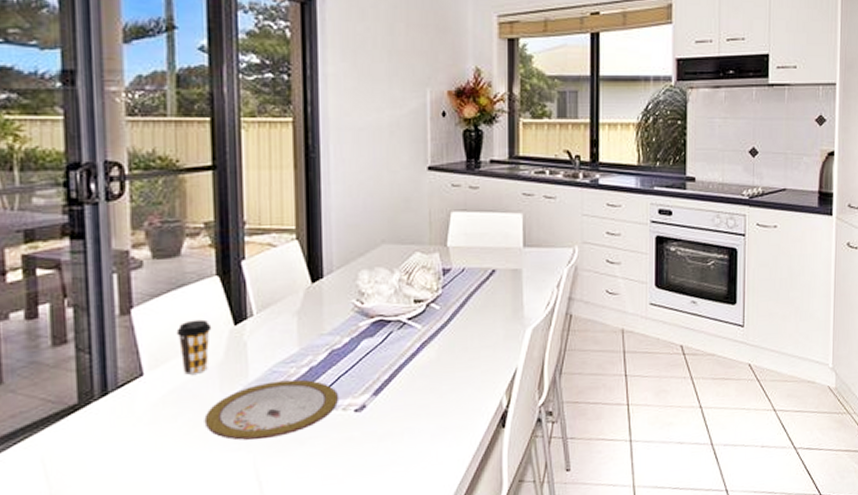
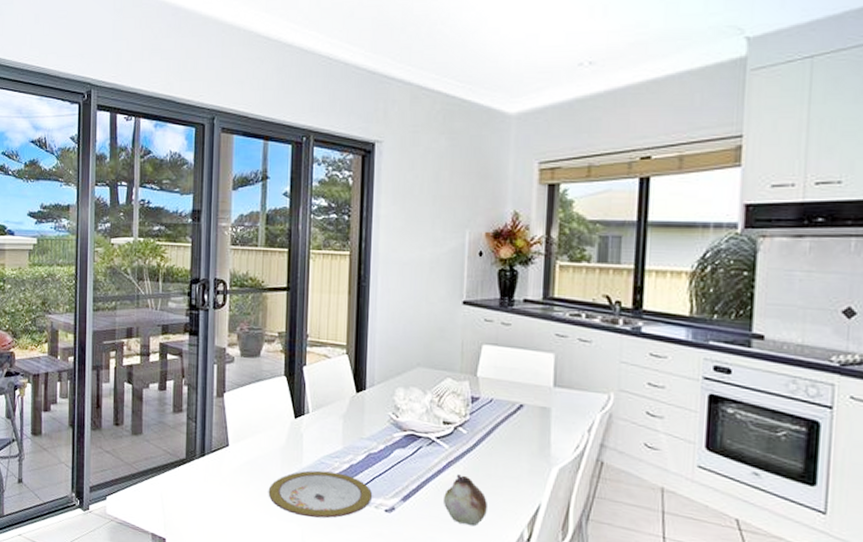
coffee cup: present [176,319,212,375] -> none [253,409,279,453]
fruit: none [418,353,465,406] -> present [442,474,487,527]

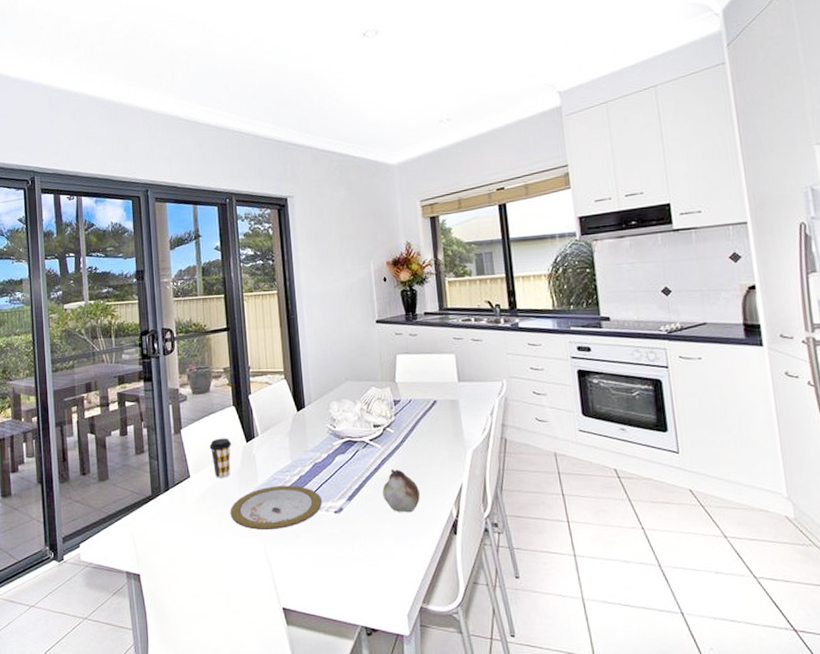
coffee cup: none [253,409,279,453] -> present [209,438,232,478]

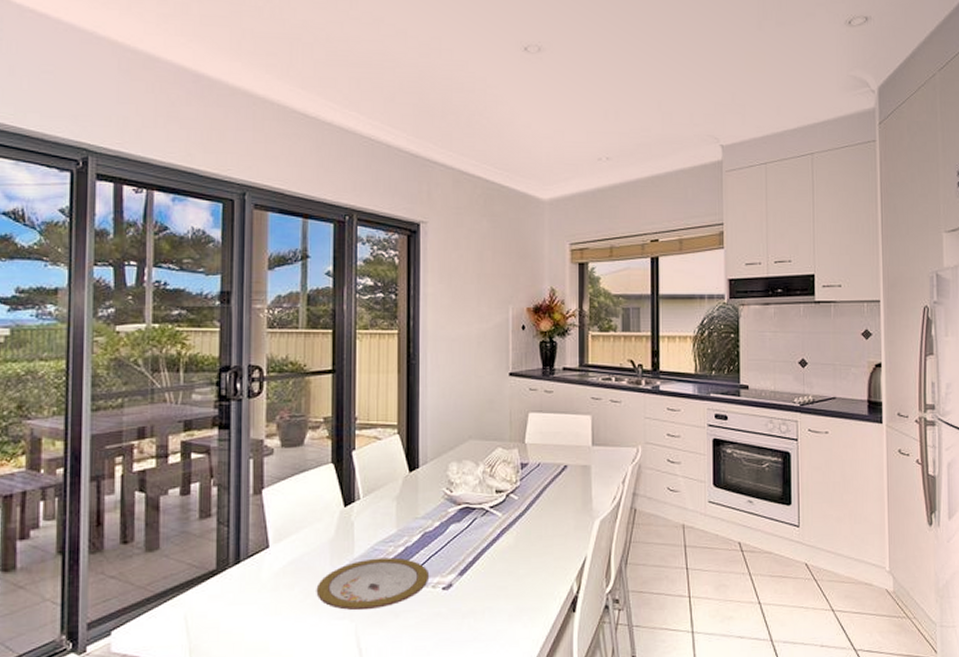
coffee cup: present [209,438,232,478] -> none [297,501,326,549]
fruit: present [382,469,420,513] -> none [498,540,539,589]

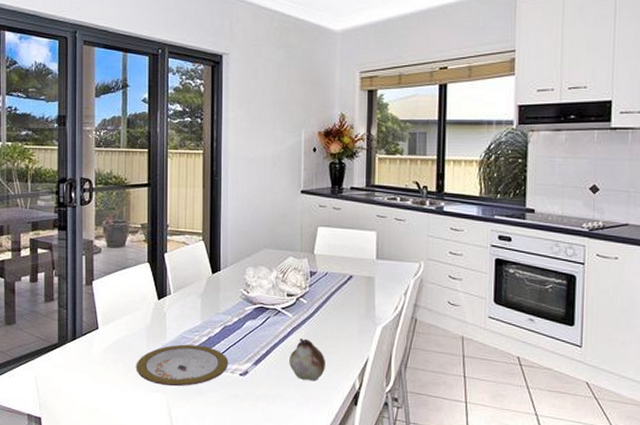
fruit: none [498,540,539,589] -> present [288,338,325,381]

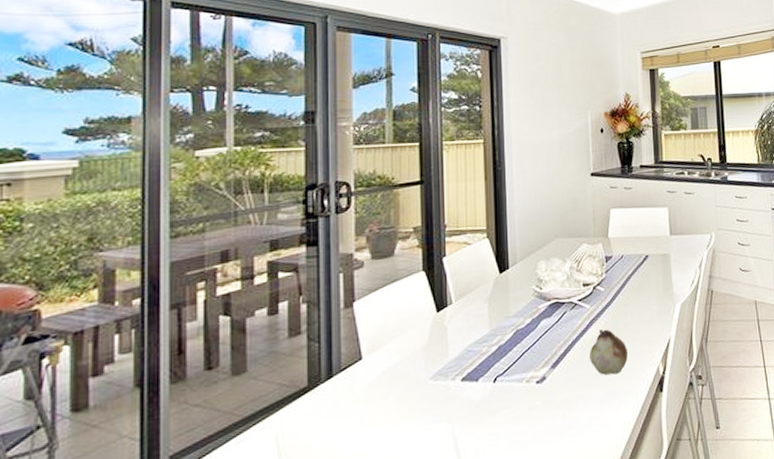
plate: present [136,344,229,387] -> none [411,356,524,413]

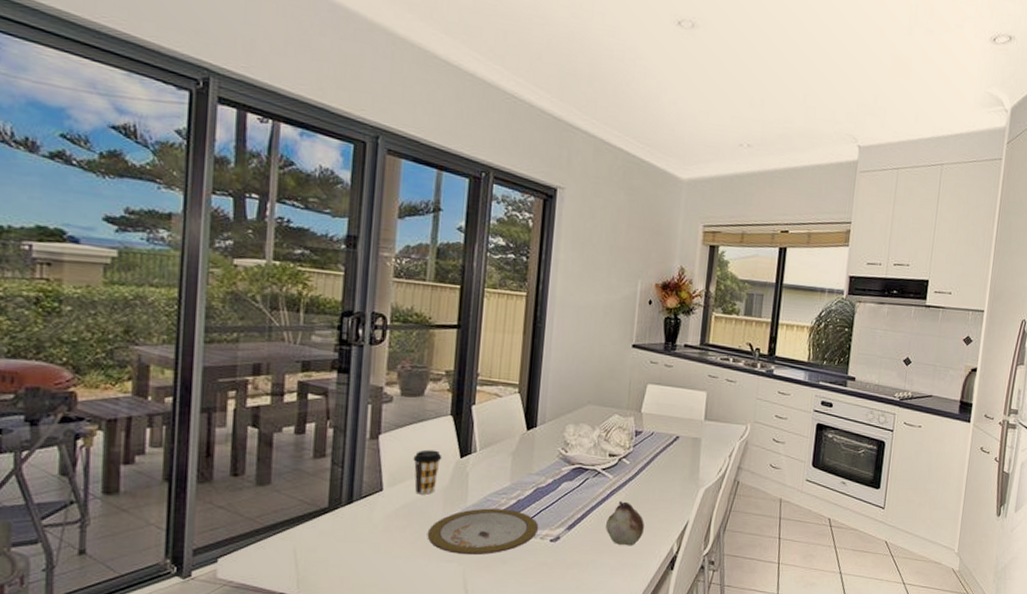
coffee cup: none [390,308,419,357] -> present [413,449,442,495]
plate: none [411,356,524,413] -> present [427,508,539,556]

